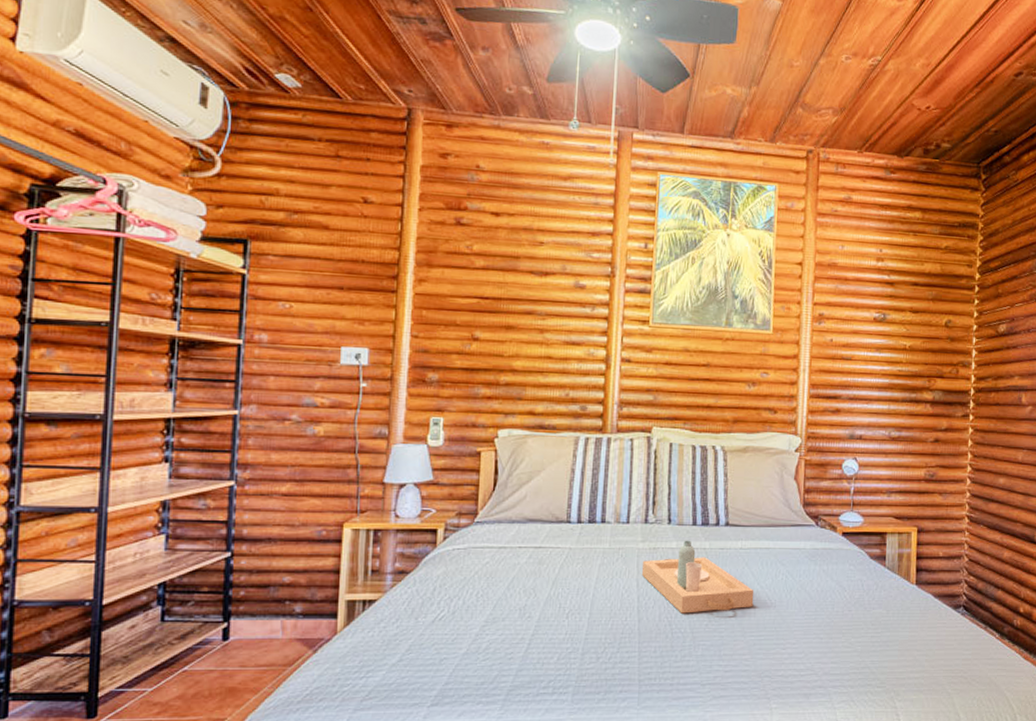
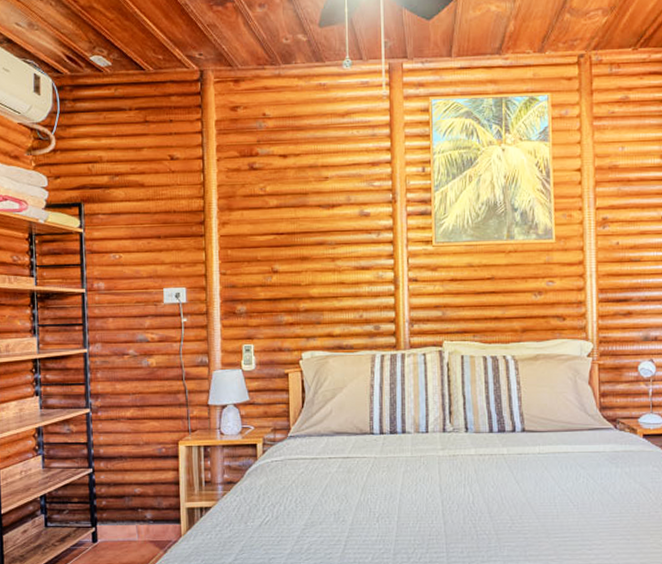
serving tray: present [642,540,754,614] -> none [444,447,556,516]

